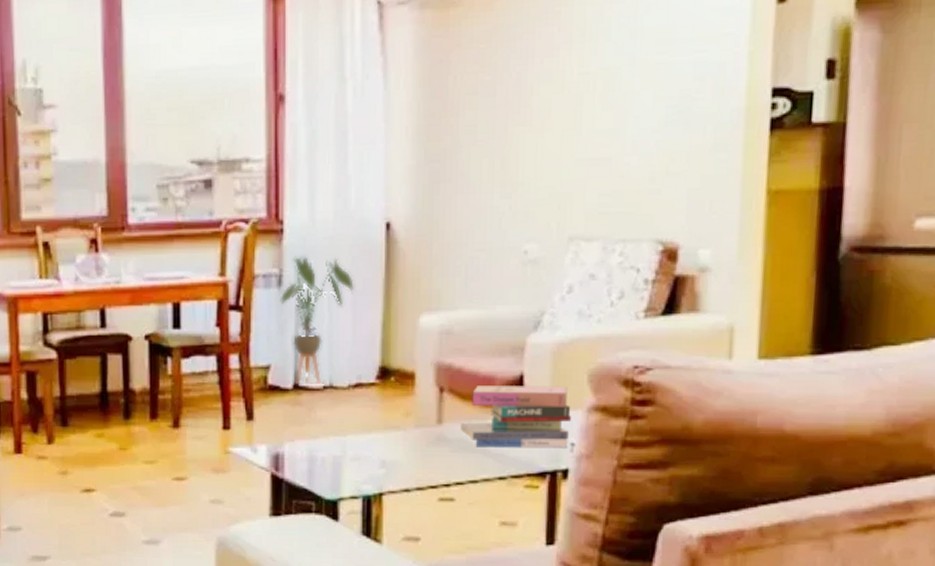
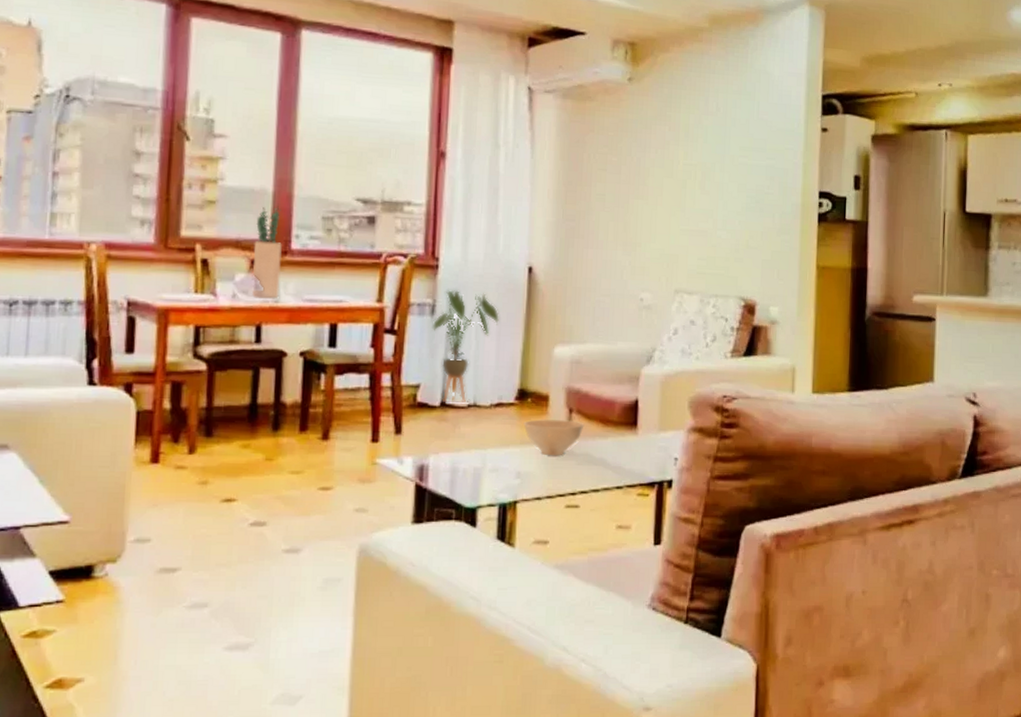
vase: none [91,175,120,280] -> present [252,203,282,299]
bowl: none [387,401,458,443] -> present [523,419,585,456]
books: present [461,386,572,449] -> none [586,408,676,462]

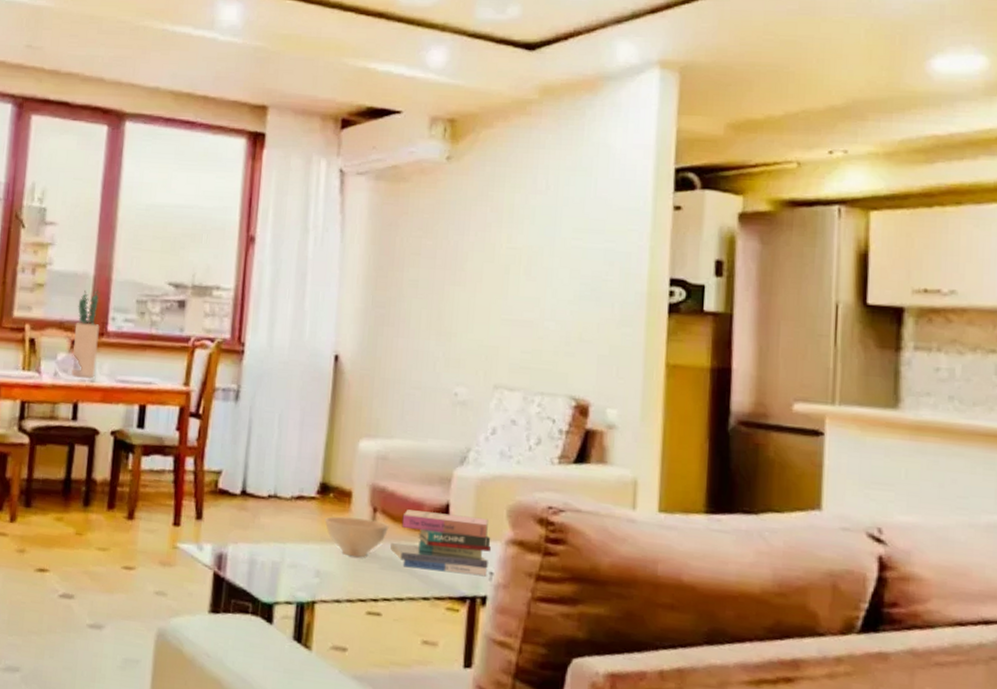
house plant: present [432,290,499,403] -> none [235,377,303,493]
books: none [586,408,676,462] -> present [390,509,492,577]

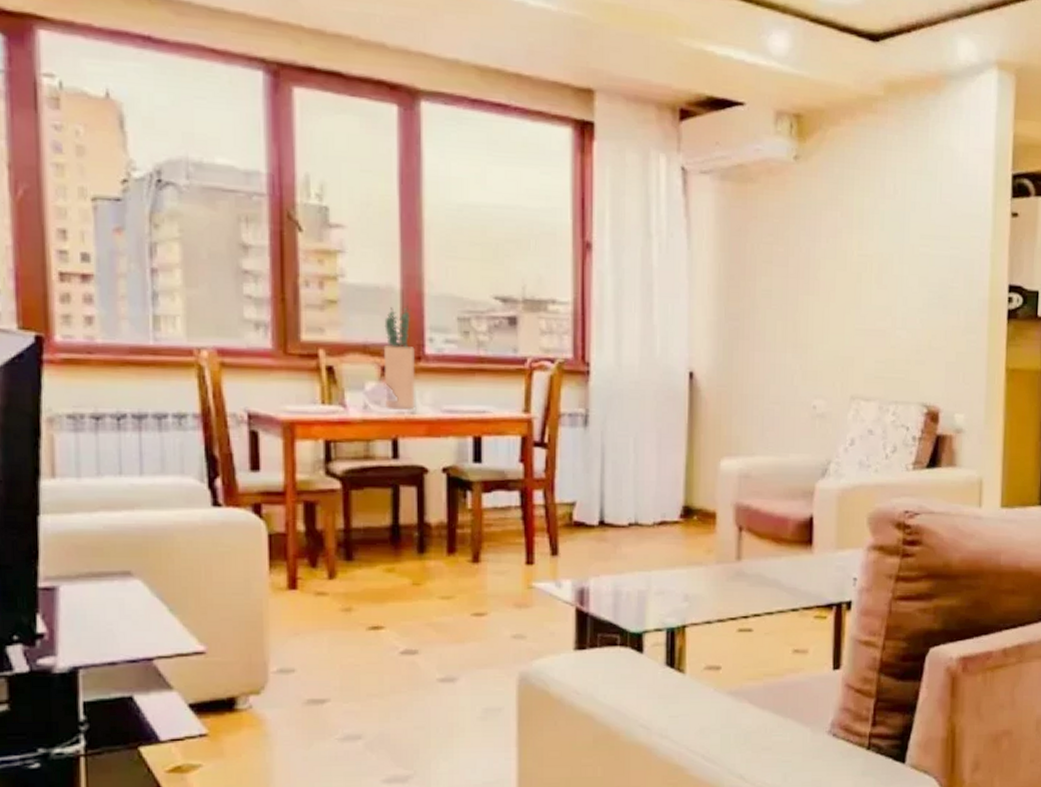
bowl: present [324,516,390,557] -> none [690,538,756,578]
books: present [390,509,492,577] -> none [758,525,855,583]

